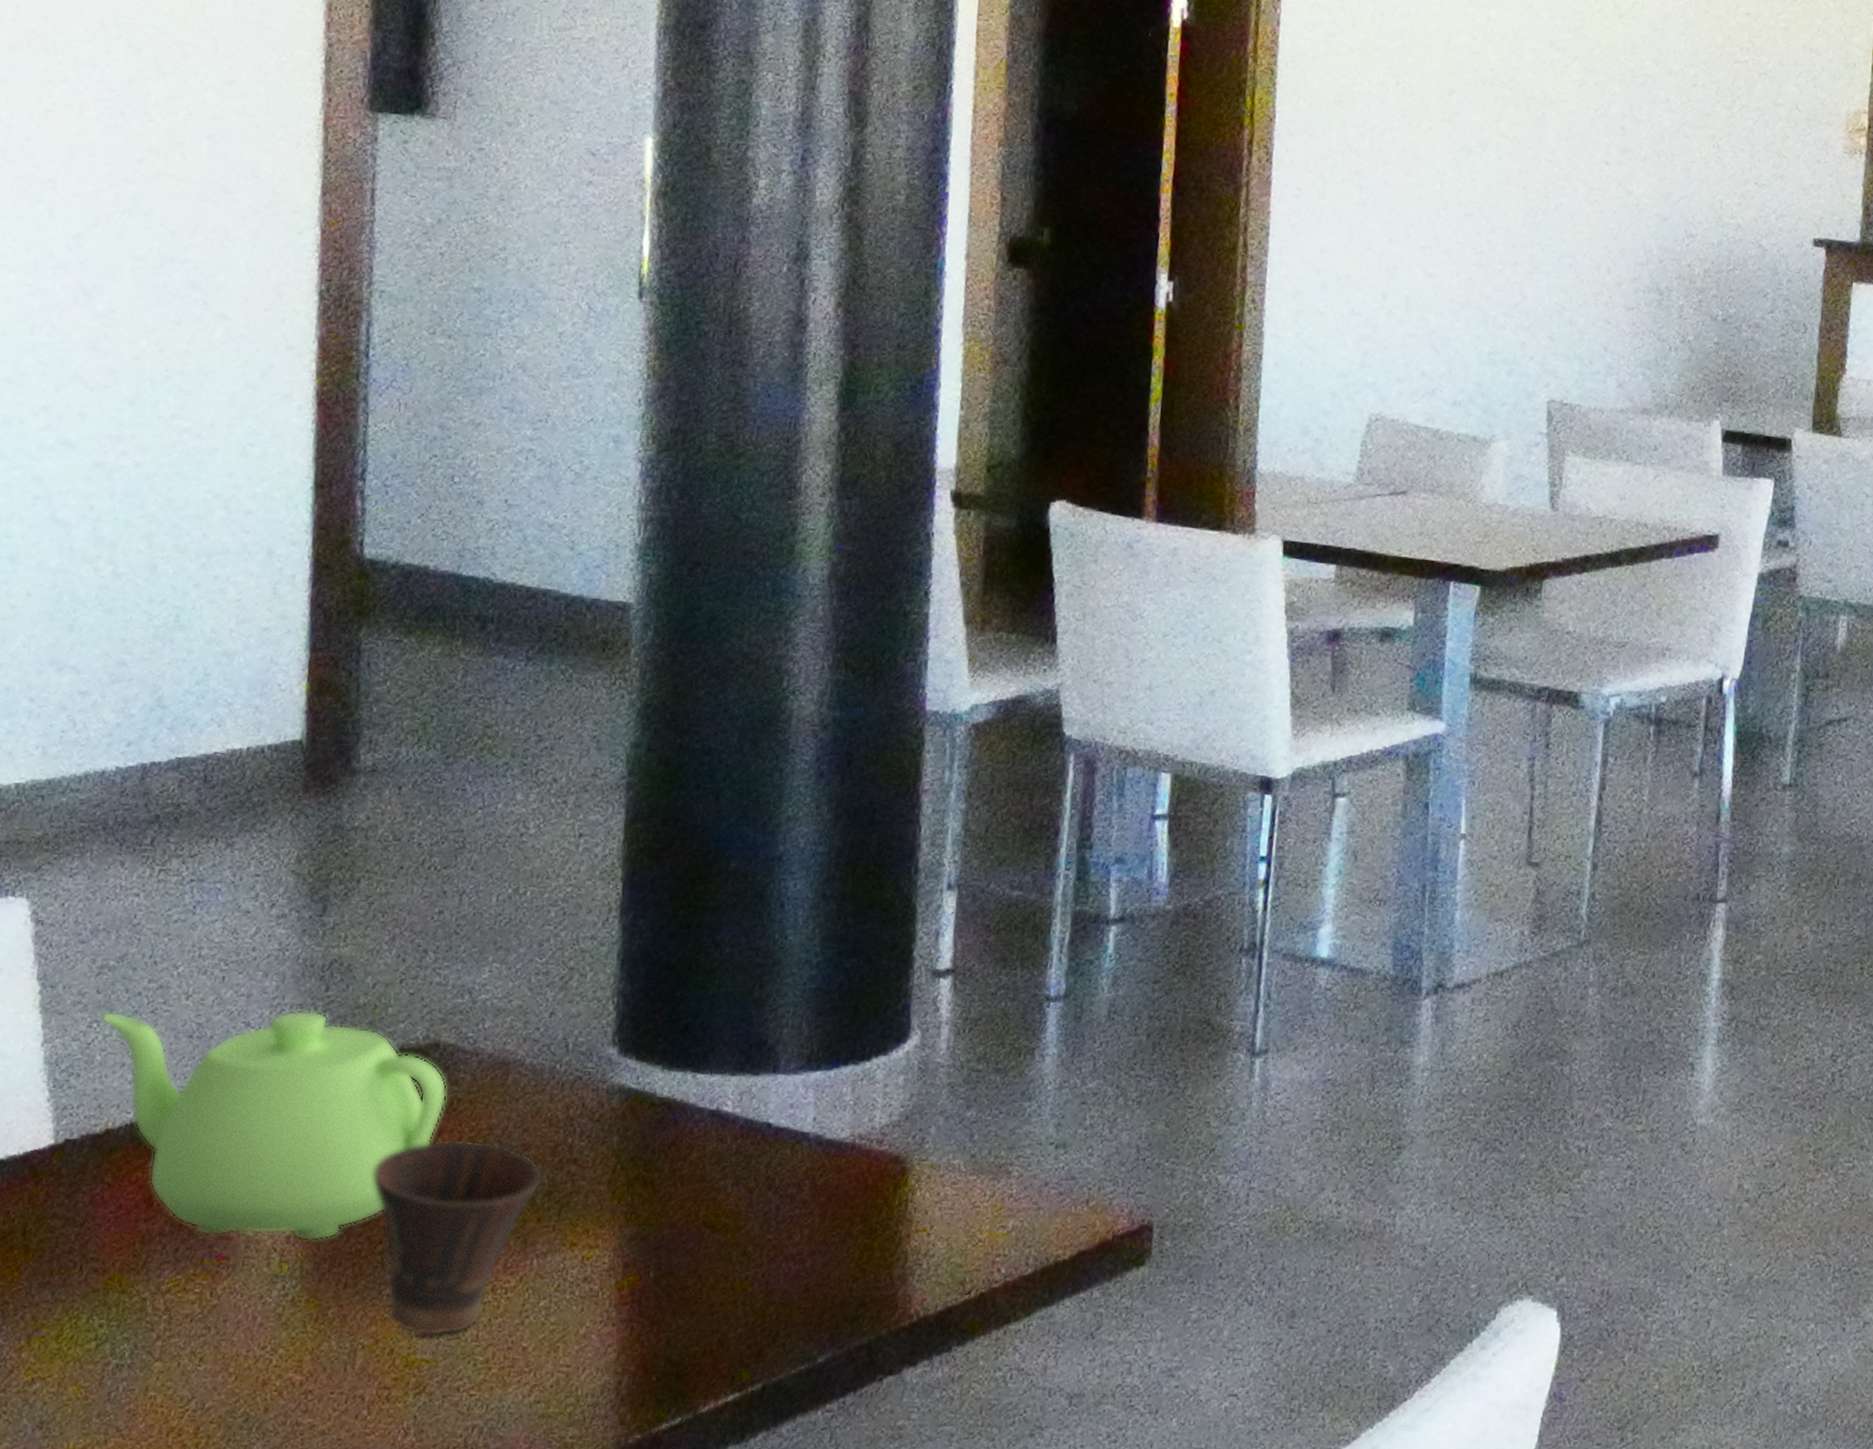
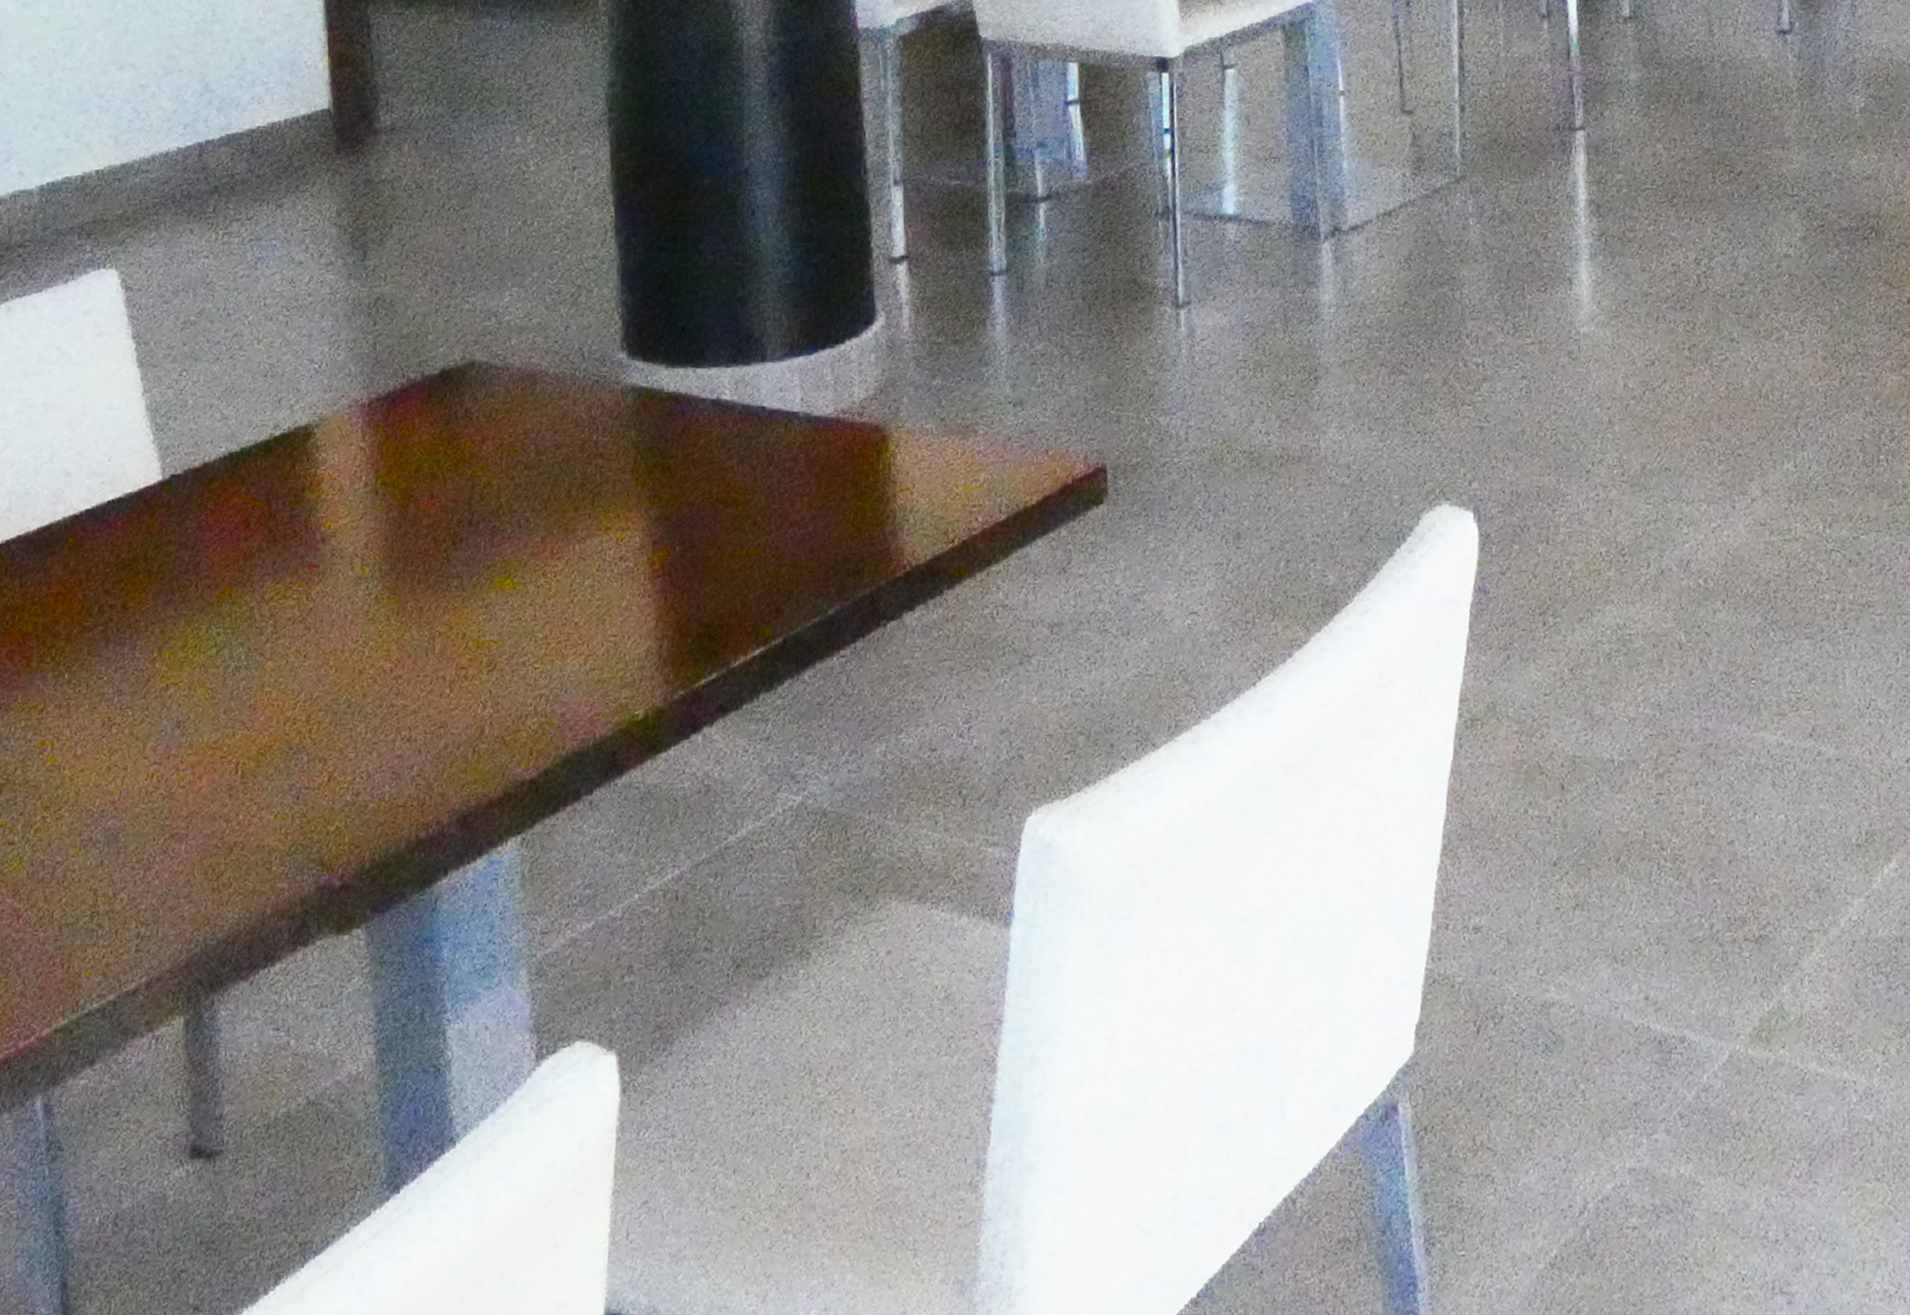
teapot: present [100,1010,447,1242] -> none [188,344,486,548]
cup: present [373,1139,543,1337] -> none [432,445,575,620]

